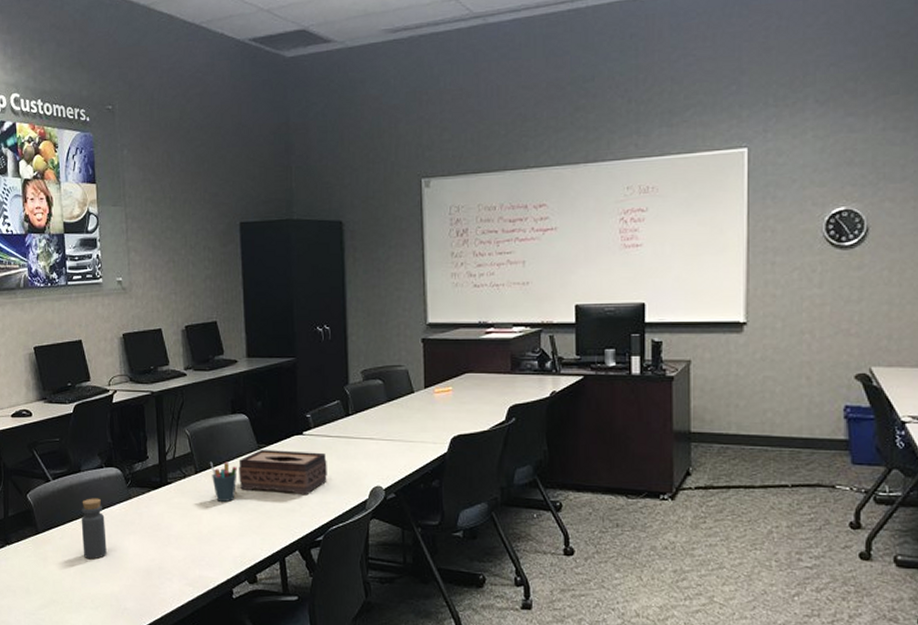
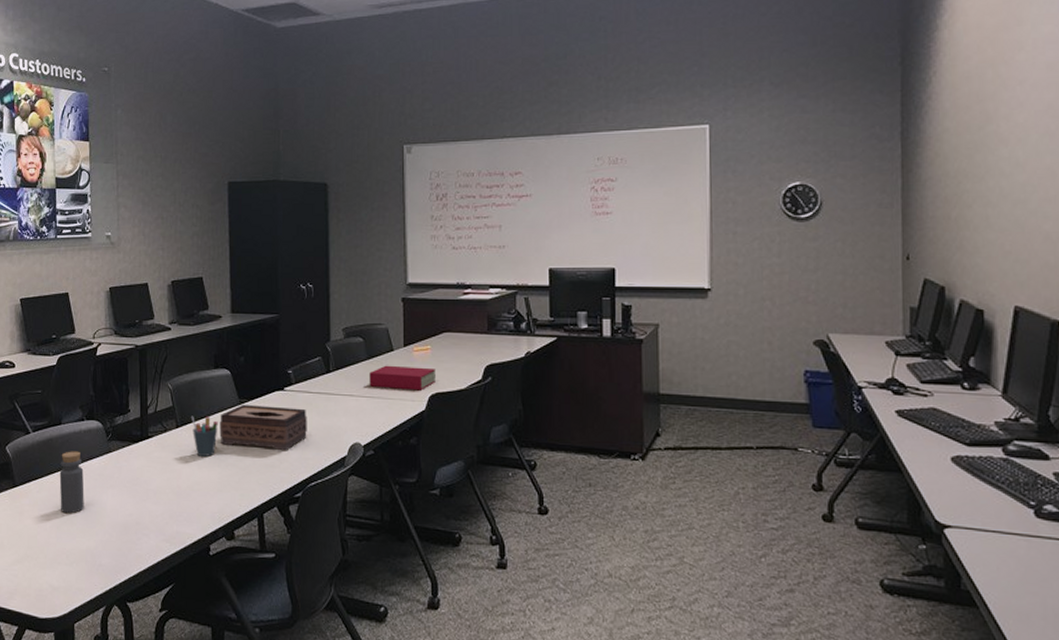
book: none [389,407,458,433] -> present [369,365,436,391]

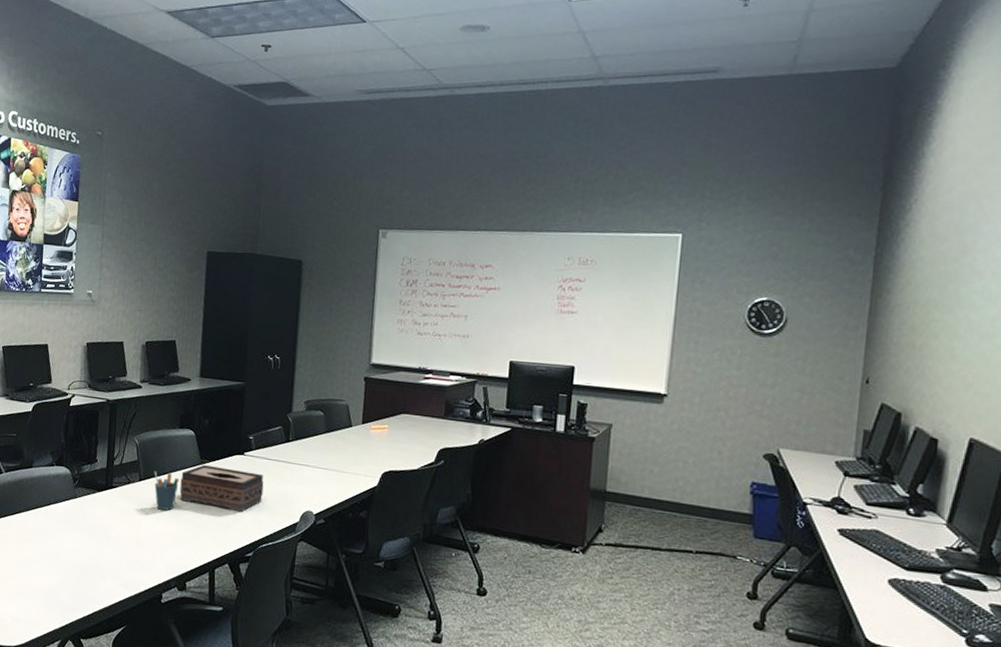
bottle: present [59,451,85,513] -> none [25,493,50,551]
book: present [369,365,436,391] -> none [326,440,391,468]

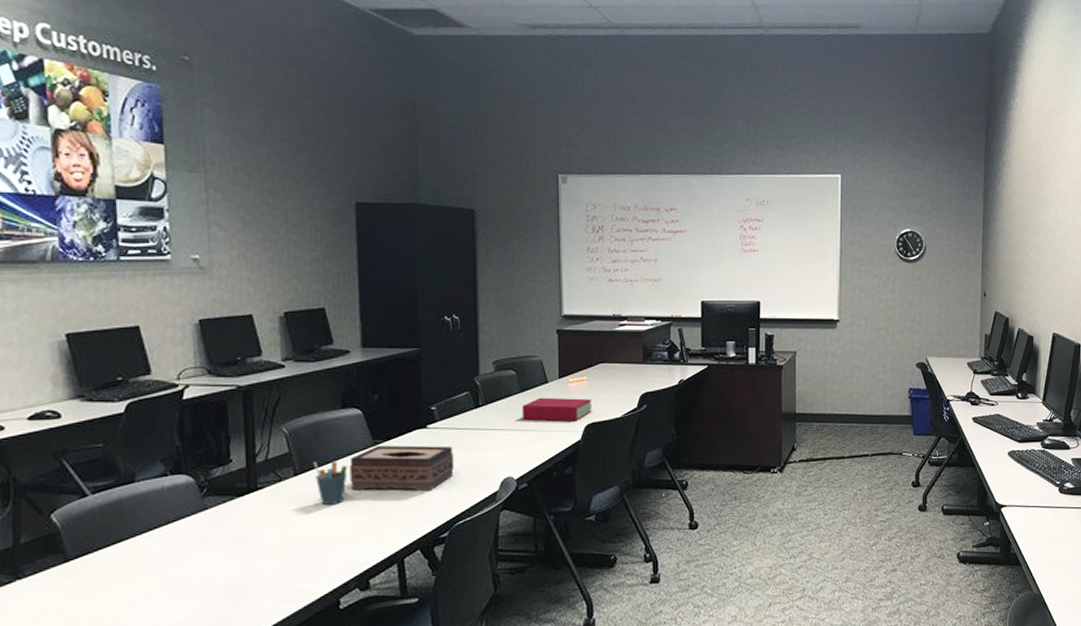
book: none [326,440,391,468] -> present [522,397,591,421]

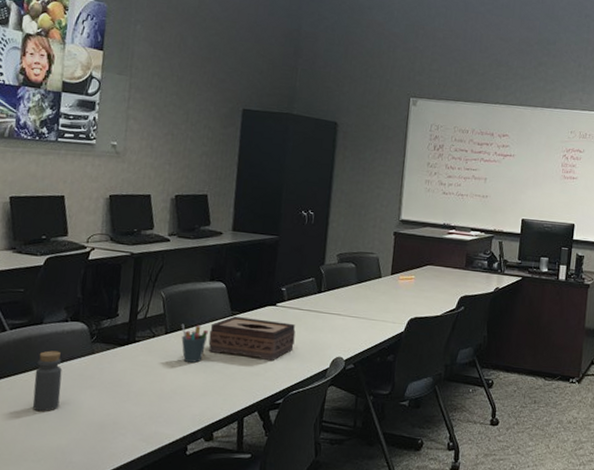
bottle: none [134,512,171,584] -> present [32,350,62,411]
book: present [522,397,591,421] -> none [356,290,417,315]

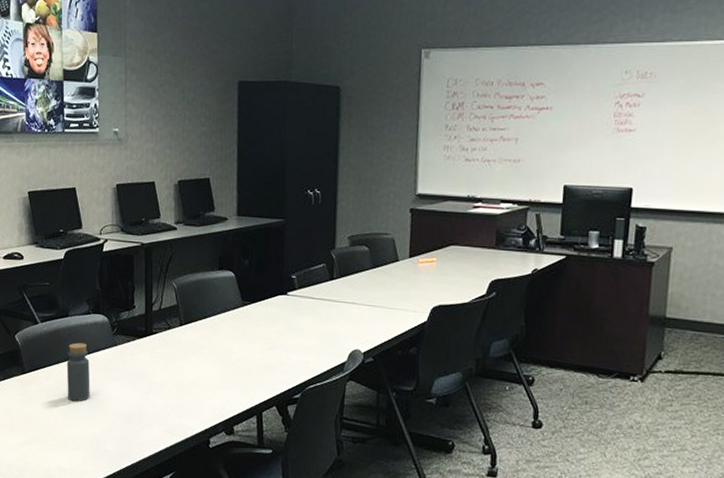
pen holder: present [181,323,209,363] -> none [195,315,221,355]
tissue box: present [208,316,296,361] -> none [222,306,309,354]

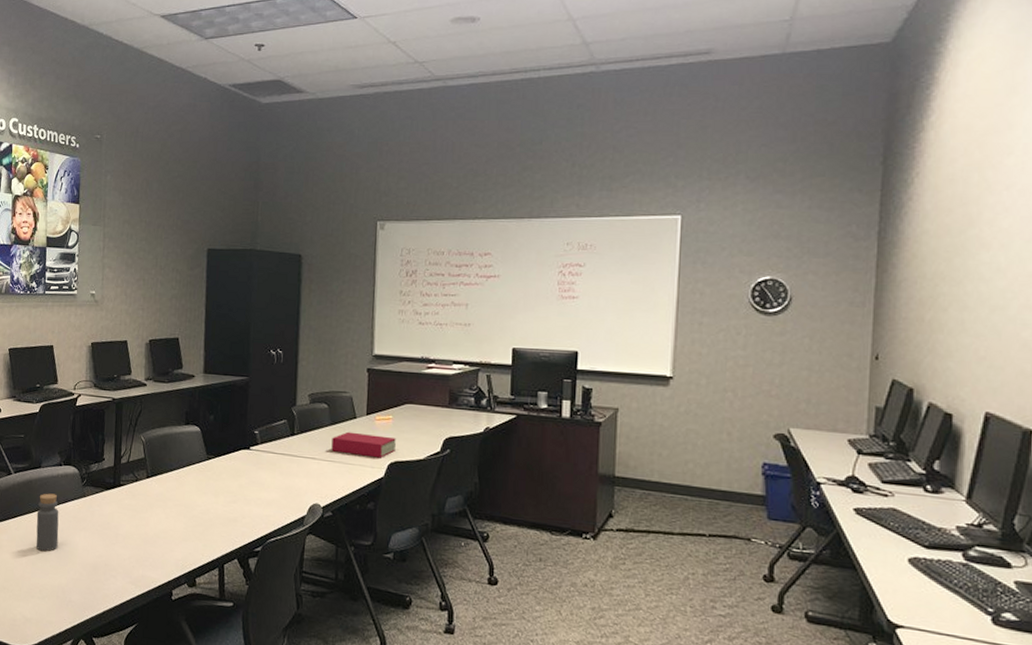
book: none [372,275,440,302] -> present [331,431,396,458]

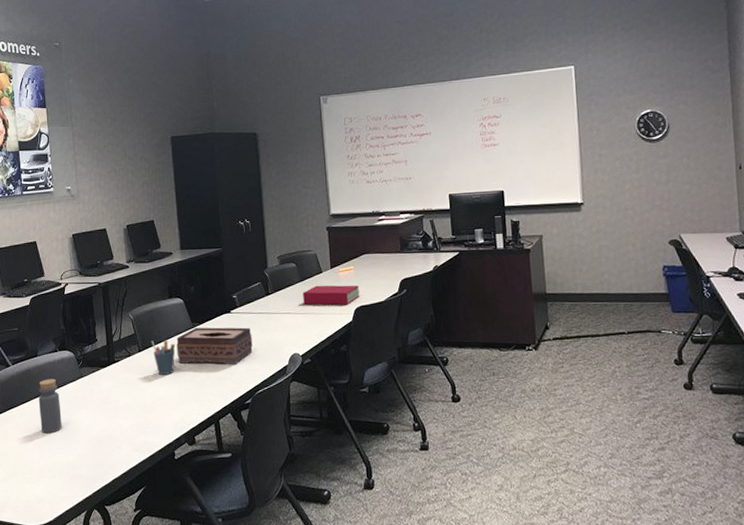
pen holder: none [161,468,186,507] -> present [152,340,176,375]
tissue box: none [187,460,271,507] -> present [176,327,253,365]

